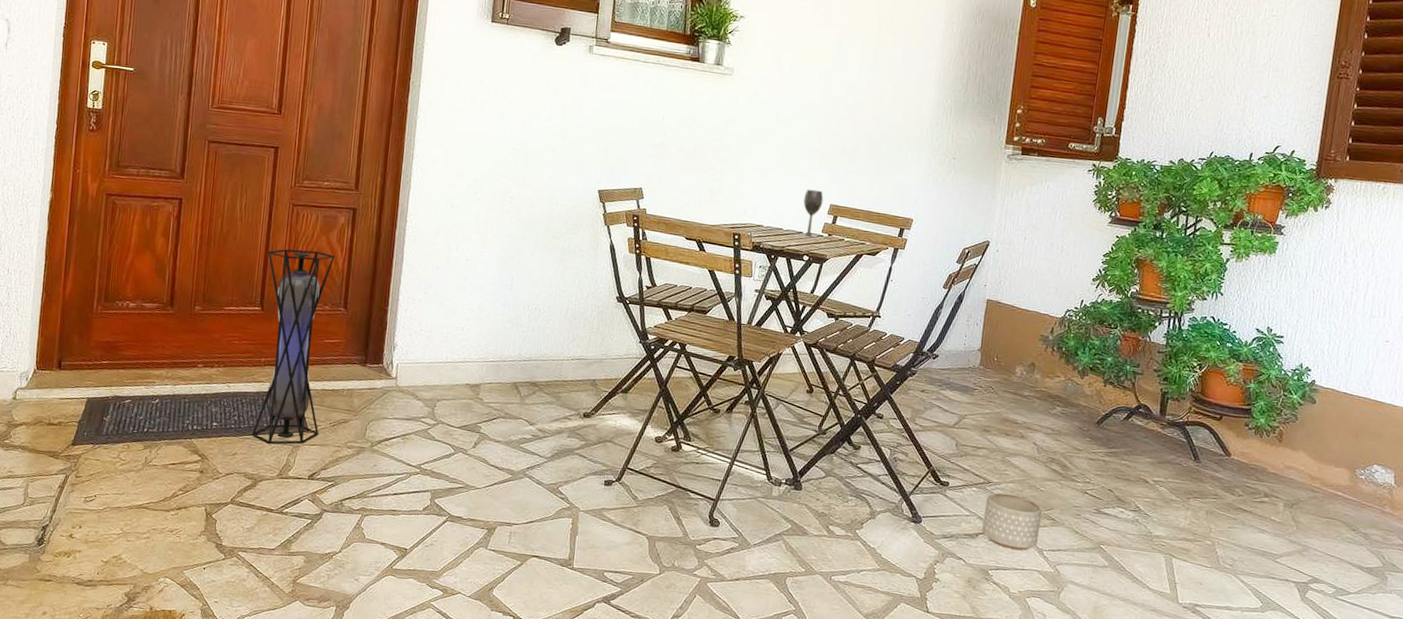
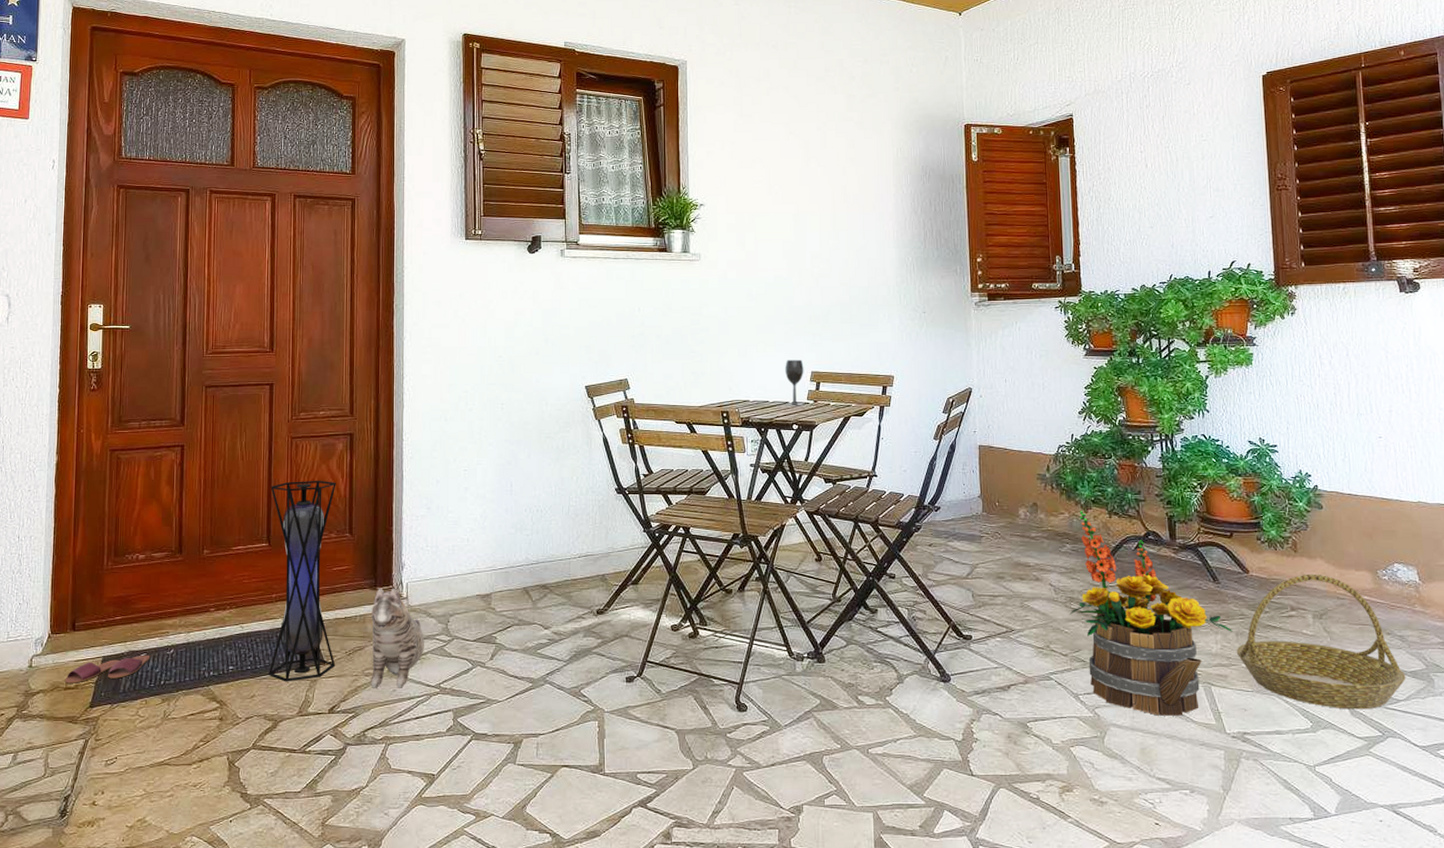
slippers: none [48,401,135,421] -> present [64,656,151,683]
cat: none [352,365,410,464] -> present [371,588,424,688]
planter: present [982,492,1042,550] -> none [1012,640,1071,697]
sunflower: none [1048,376,1205,582] -> present [1069,511,1234,716]
basket: none [1203,464,1362,598] -> present [1236,574,1406,710]

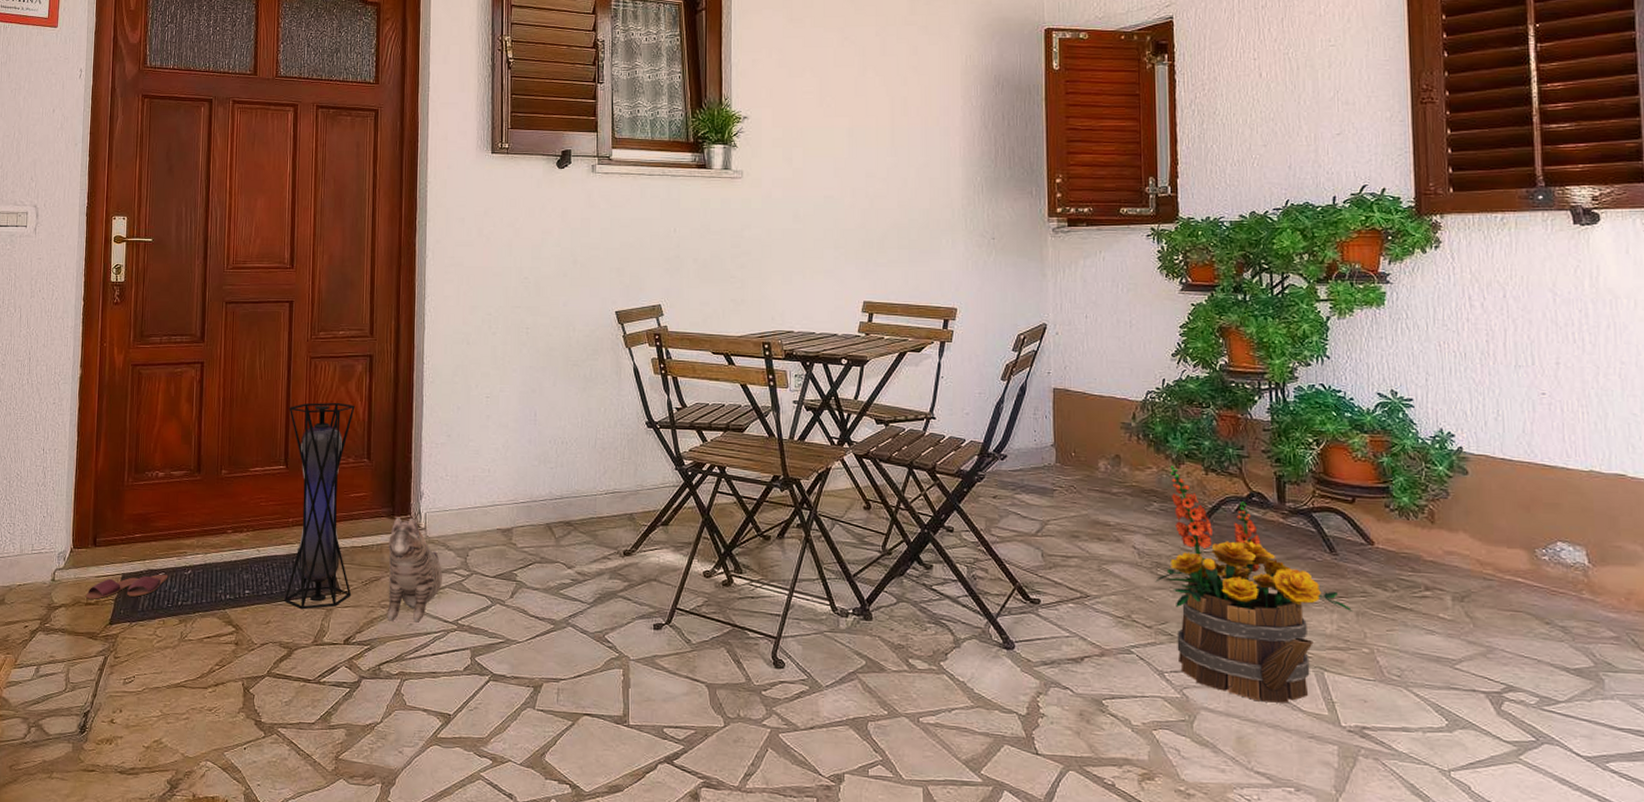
wine glass: present [785,359,804,406] -> none [834,287,855,339]
basket: present [1236,574,1406,710] -> none [1356,549,1568,710]

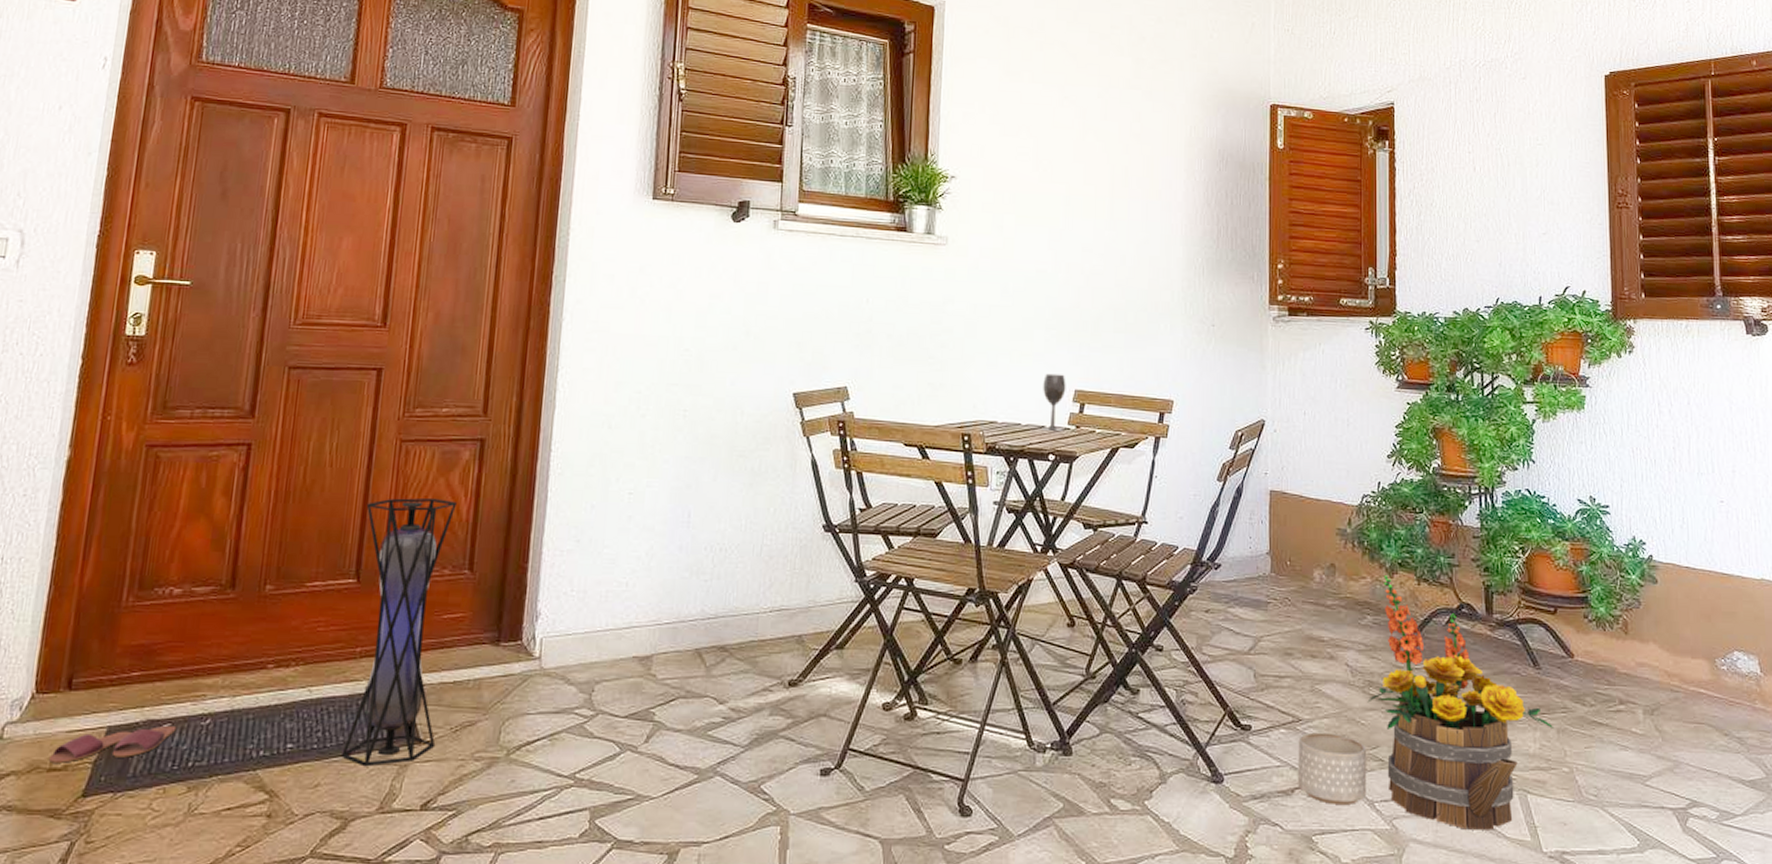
cat: present [387,517,442,623] -> none [481,643,559,778]
wine glass: none [834,287,855,339] -> present [1042,373,1066,432]
planter: none [1087,607,1155,674] -> present [1298,732,1366,804]

